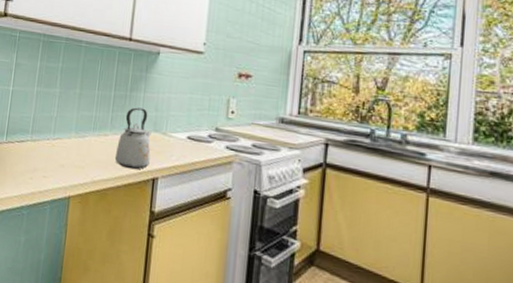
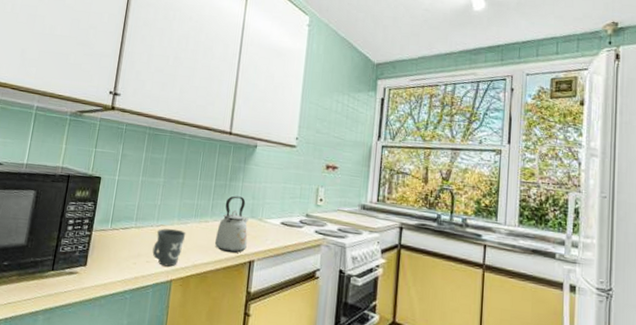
mug: none [49,142,84,183] -> present [152,228,186,267]

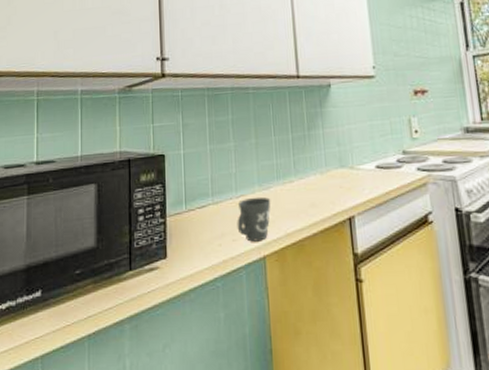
kettle: present [214,195,249,254] -> none [304,145,343,213]

